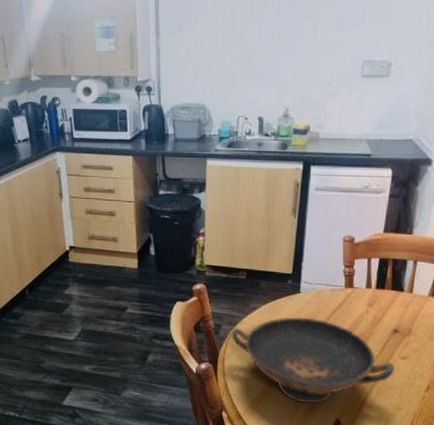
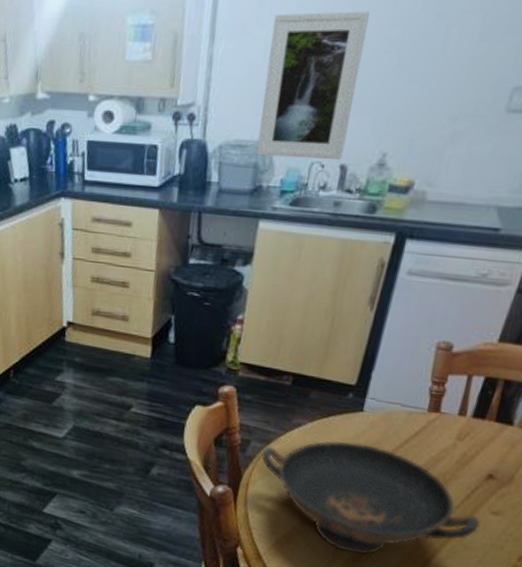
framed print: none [198,15,263,114] -> present [256,11,370,160]

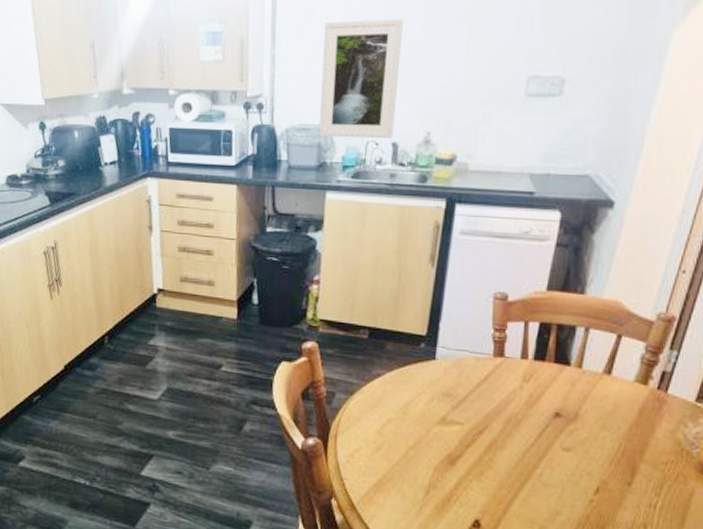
decorative bowl: present [260,441,481,556] -> none [346,389,556,499]

